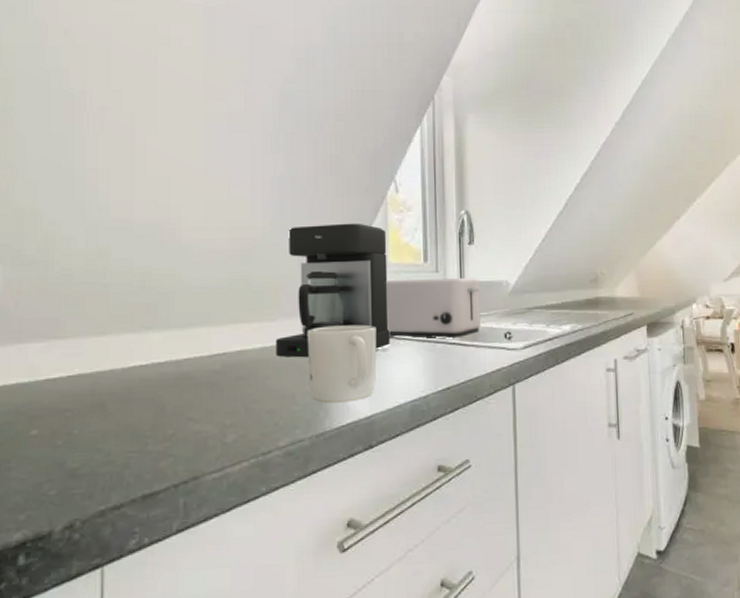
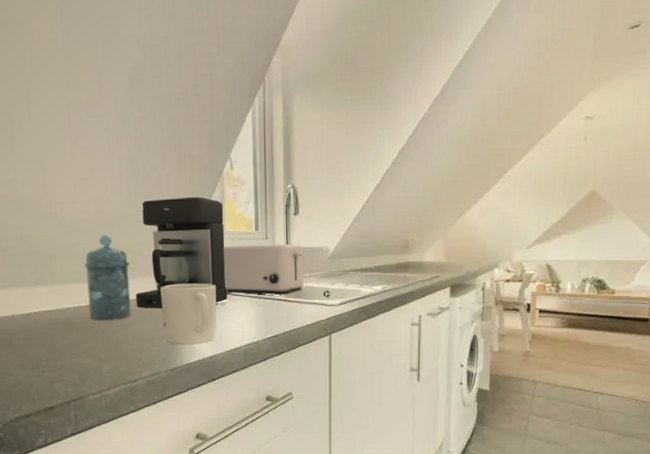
canister: none [211,267,269,375] -> present [84,235,131,321]

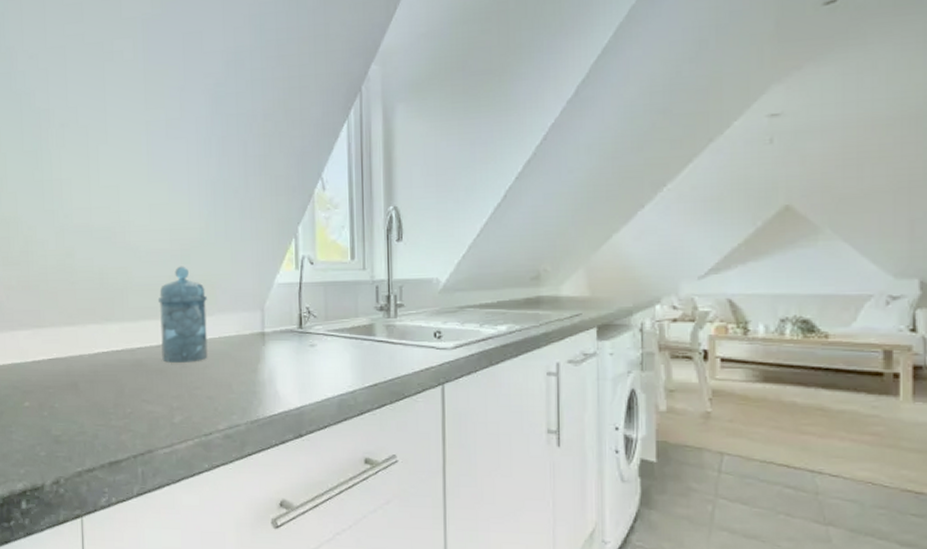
coffee maker: present [135,196,228,309] -> none [213,222,319,350]
mug: present [160,283,217,345] -> none [241,320,306,393]
toaster: present [224,244,303,296] -> none [314,275,409,337]

